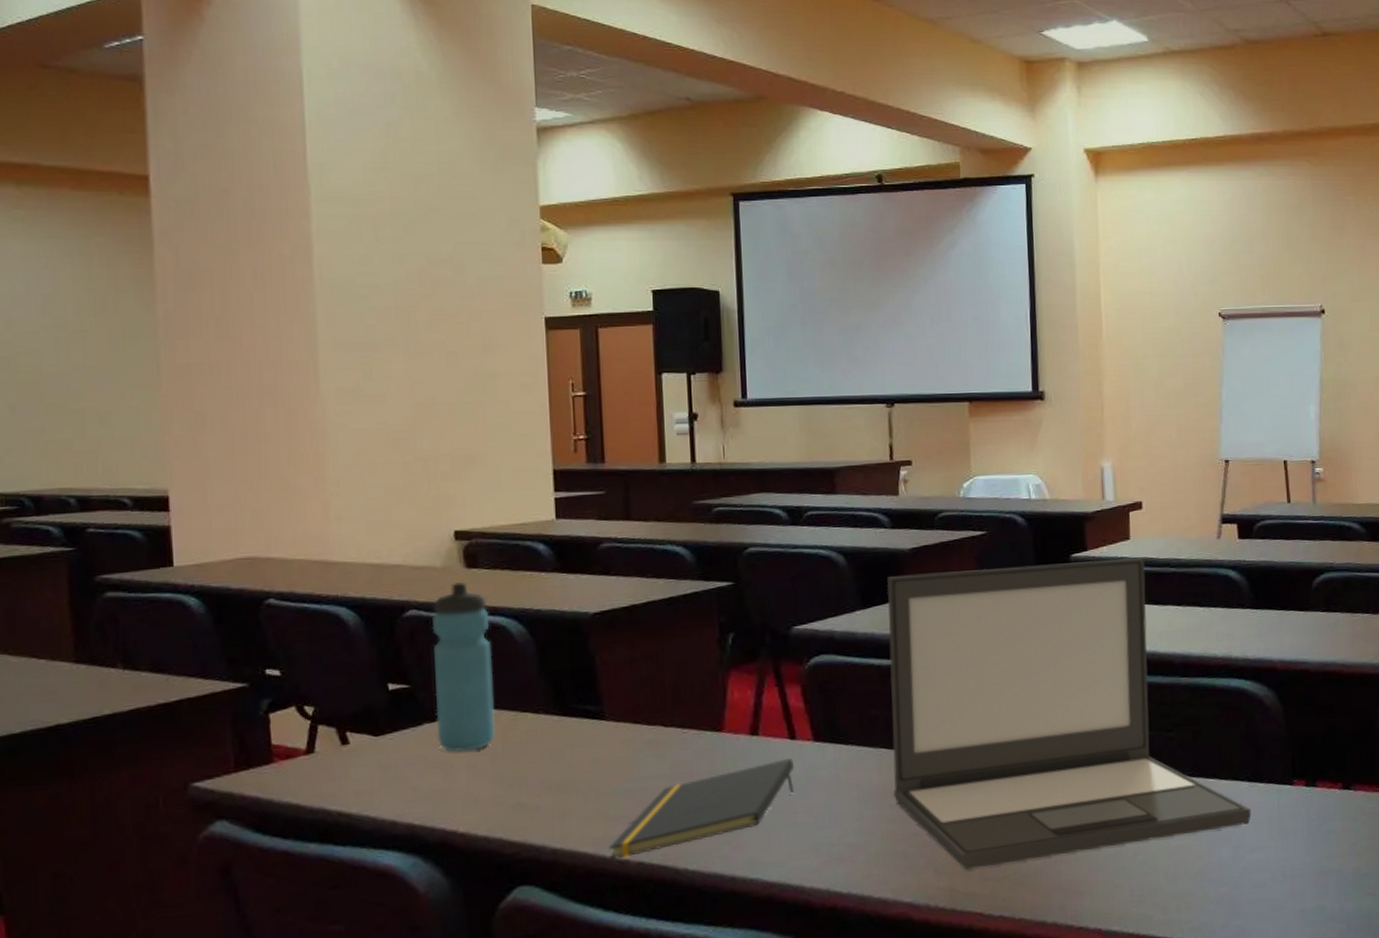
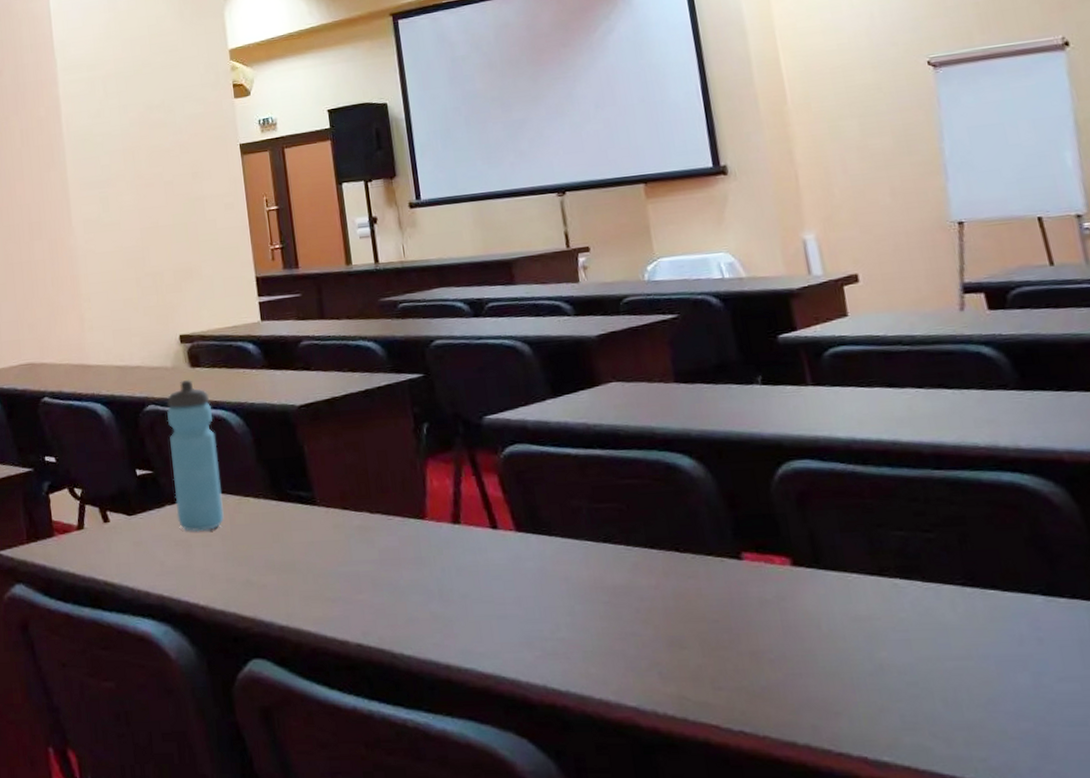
notepad: present [609,757,795,861] -> none [329,547,501,641]
laptop: present [886,558,1252,870] -> none [575,336,1054,676]

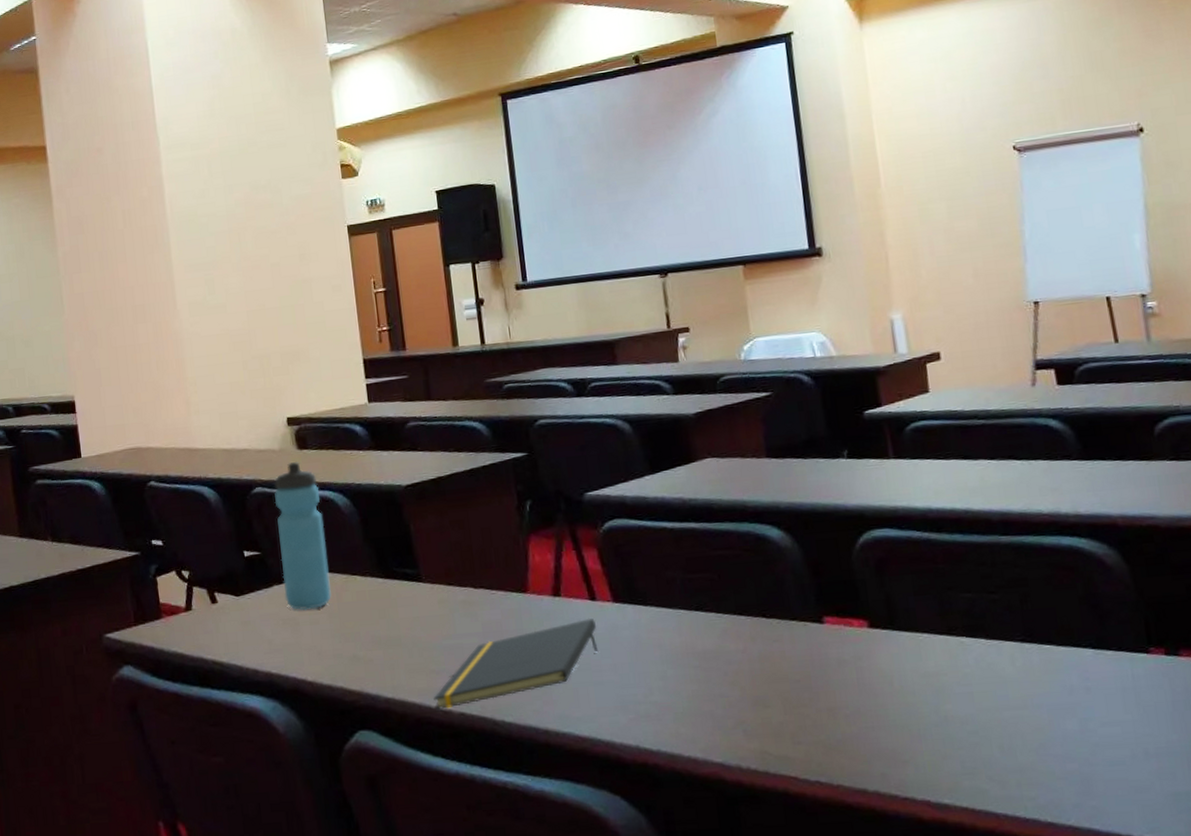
notepad: none [329,547,501,641] -> present [433,618,599,711]

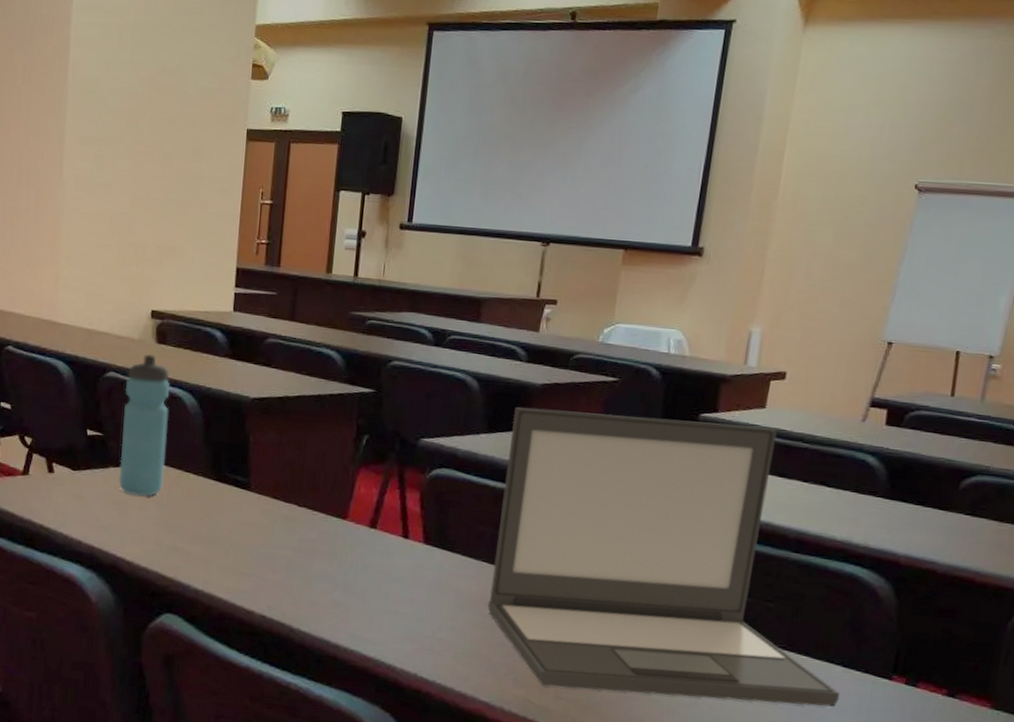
notepad: present [433,618,599,711] -> none [239,553,404,610]
laptop: none [673,411,1100,733] -> present [487,407,840,707]

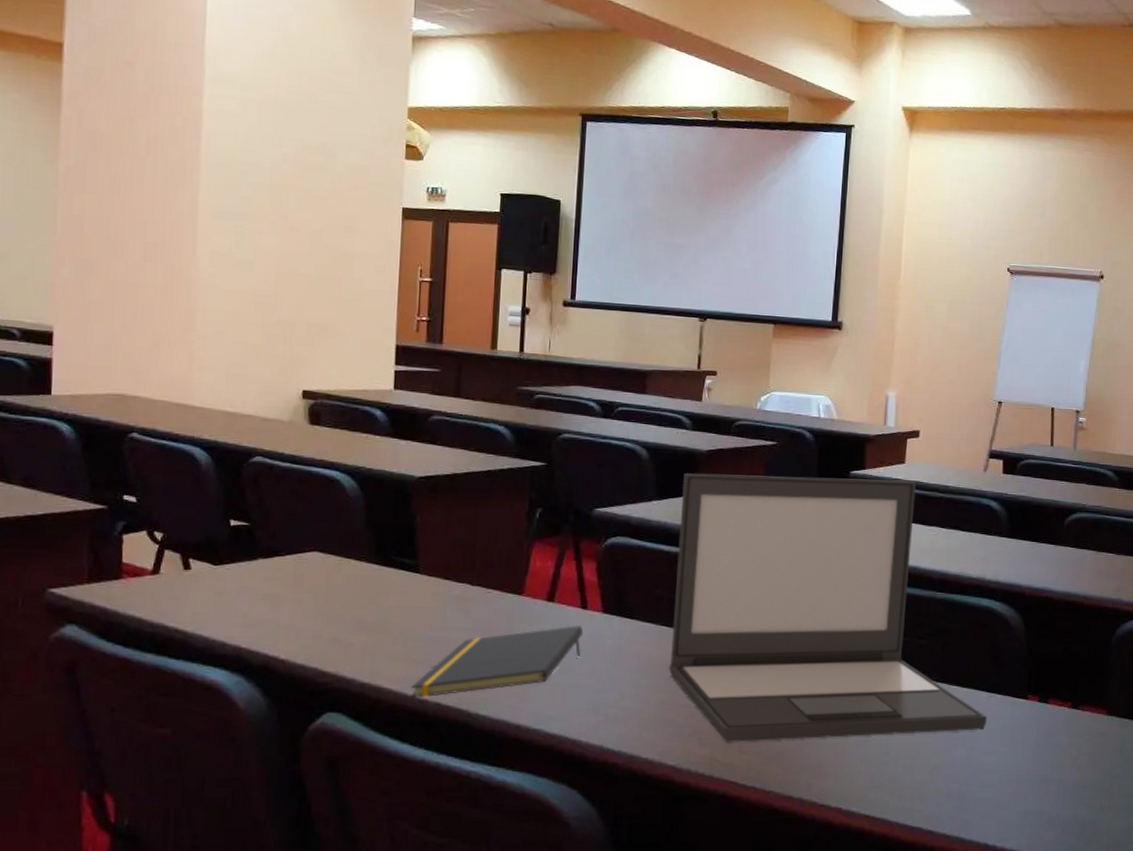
water bottle: present [118,354,170,496] -> none [268,436,326,588]
notepad: none [239,553,404,610] -> present [411,625,584,699]

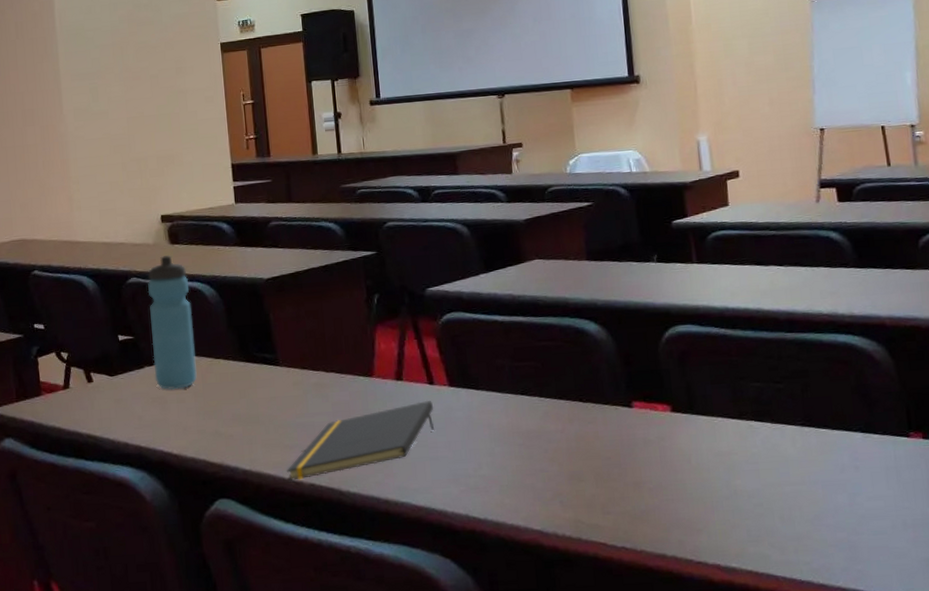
water bottle: none [268,436,326,588] -> present [147,255,197,390]
laptop: present [669,473,987,742] -> none [505,223,867,504]

